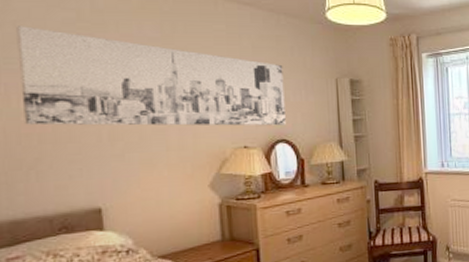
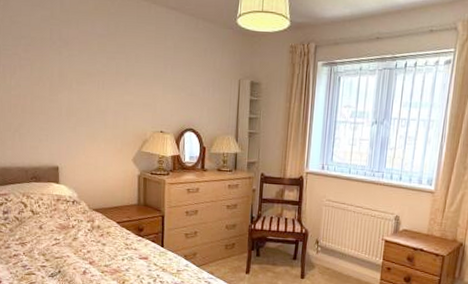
wall art: present [16,26,286,126] -> none [12,20,197,117]

